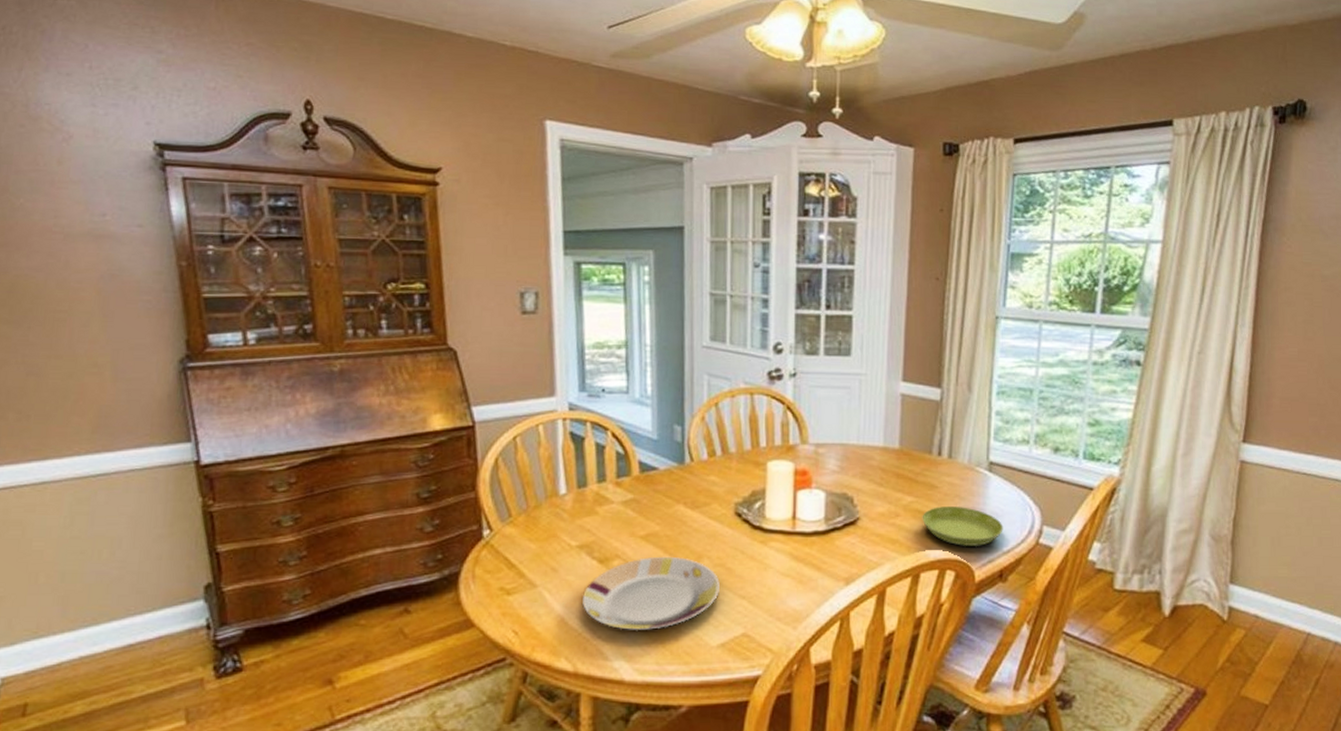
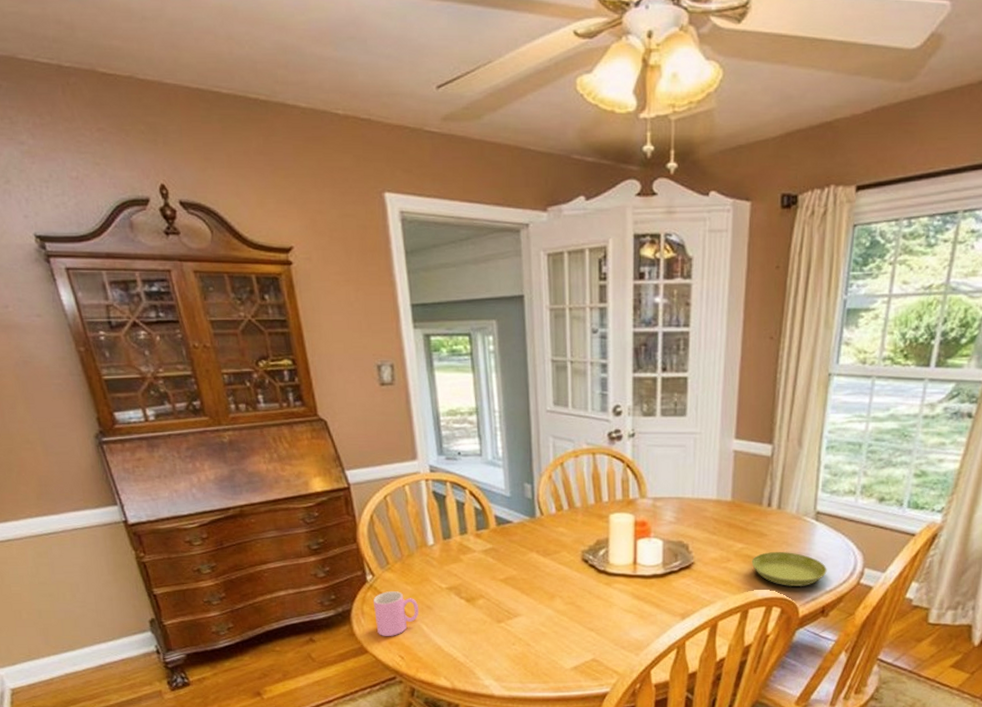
cup: none [487,550,542,606] -> present [372,591,419,636]
plate: present [583,556,720,630] -> none [455,596,571,656]

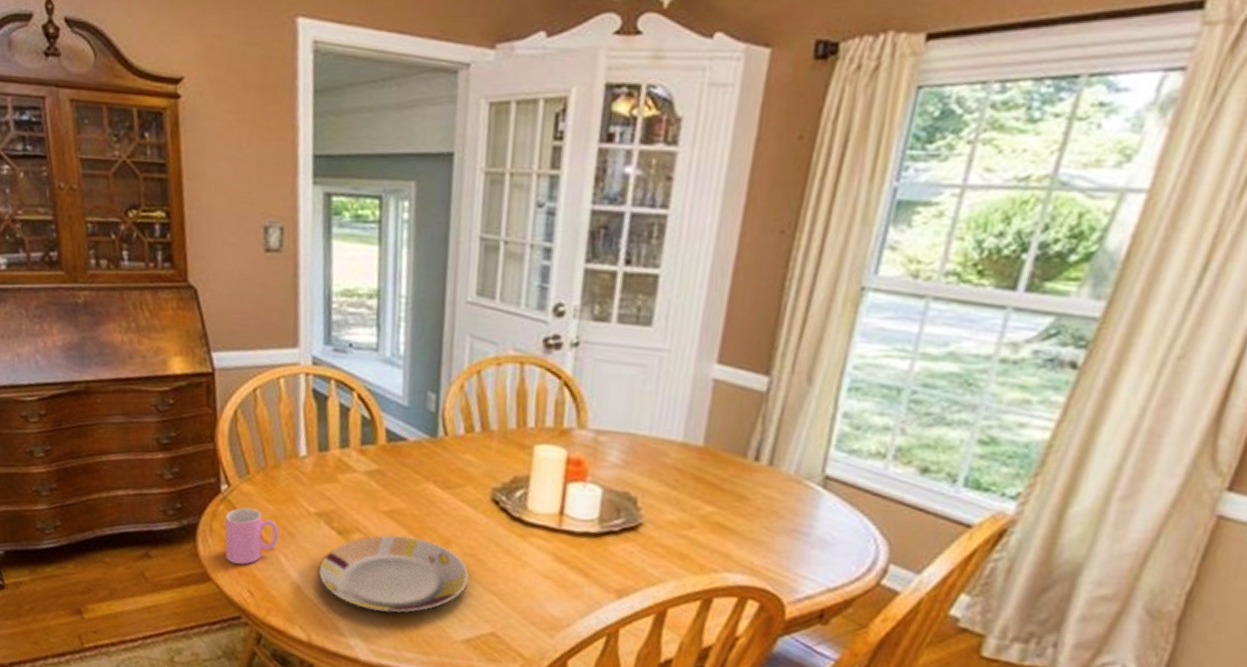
plate: none [455,596,571,656] -> present [319,535,469,613]
saucer: present [751,552,827,587] -> none [723,522,833,578]

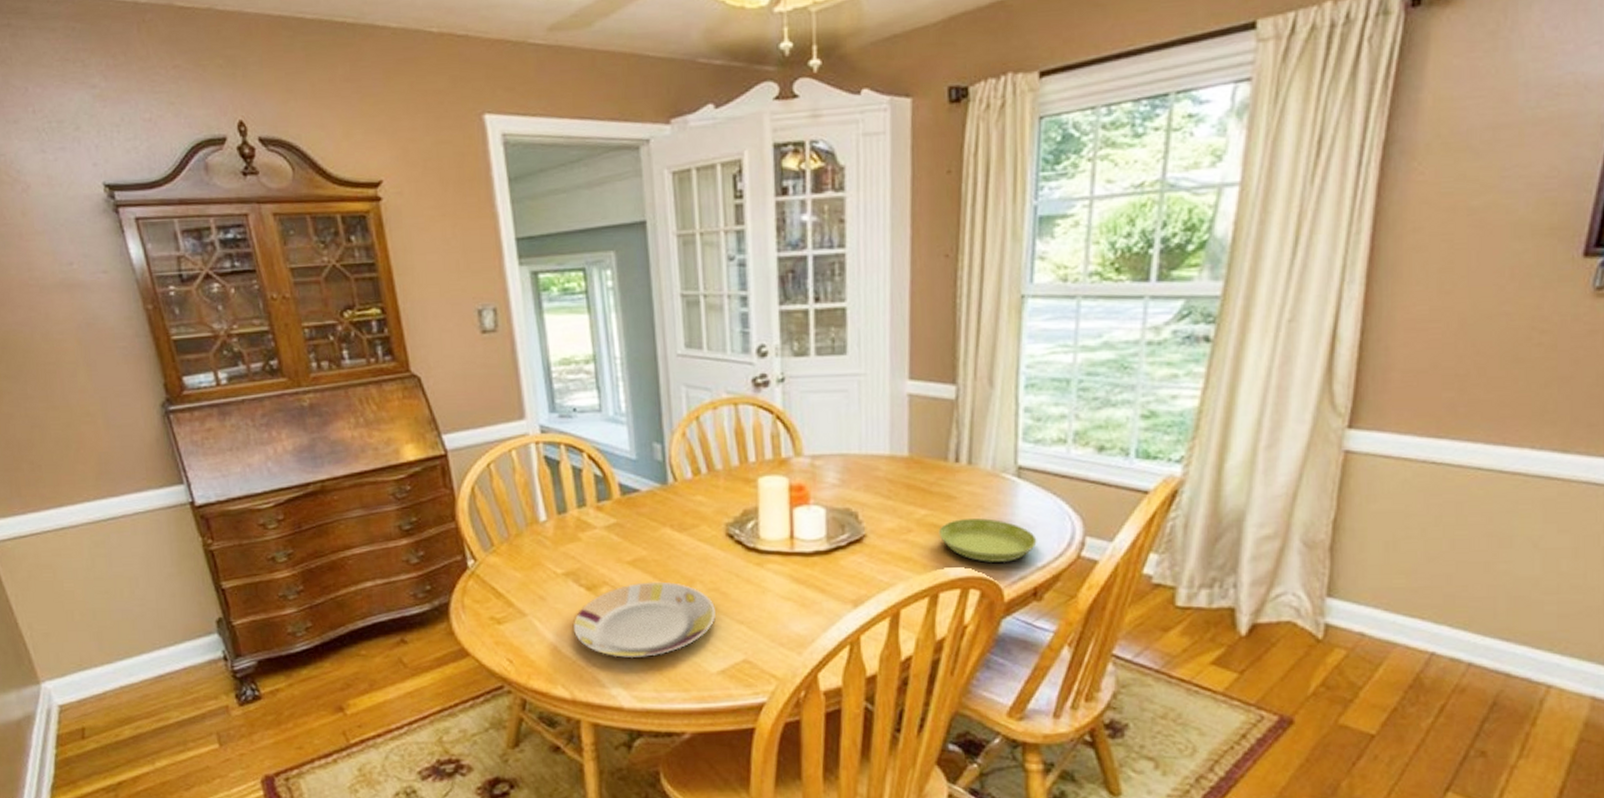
cup: present [224,507,279,565] -> none [475,579,531,635]
saucer: none [723,522,833,578] -> present [938,518,1037,563]

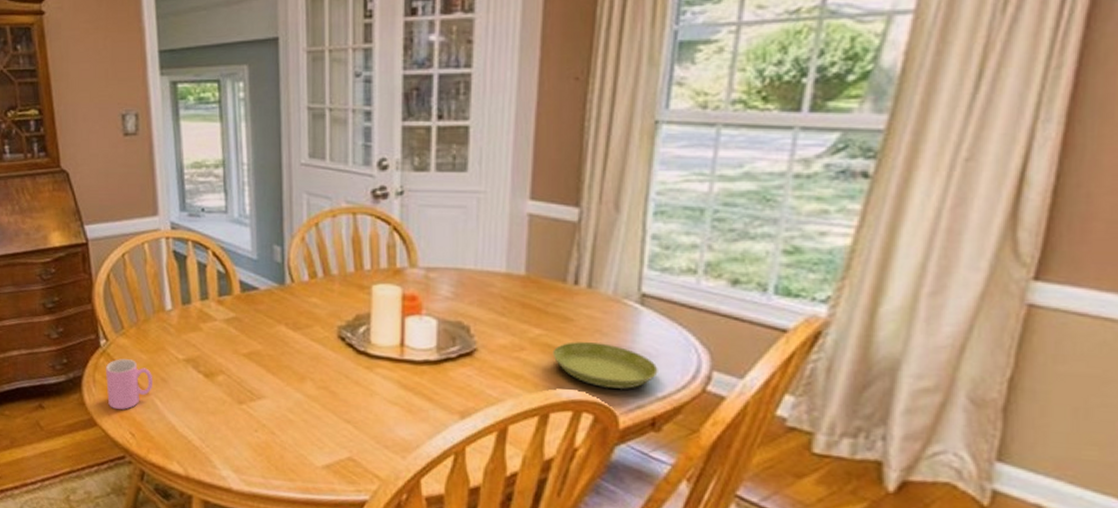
cup: none [475,579,531,635] -> present [105,359,153,410]
plate: present [574,581,715,657] -> none [191,375,323,444]

